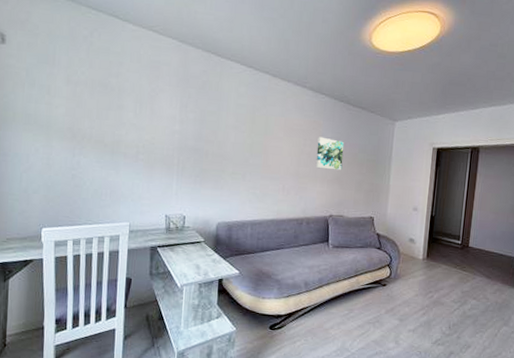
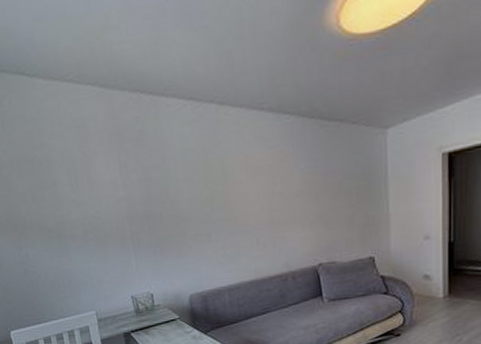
wall art: present [315,136,345,171] -> none [289,169,326,210]

